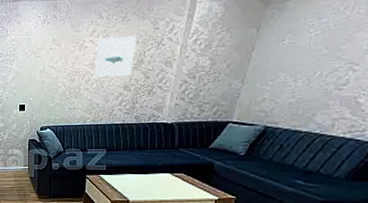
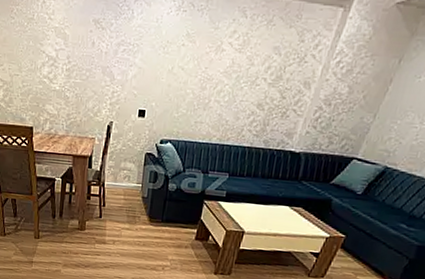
wall art: present [94,35,137,77] -> none [227,42,280,93]

